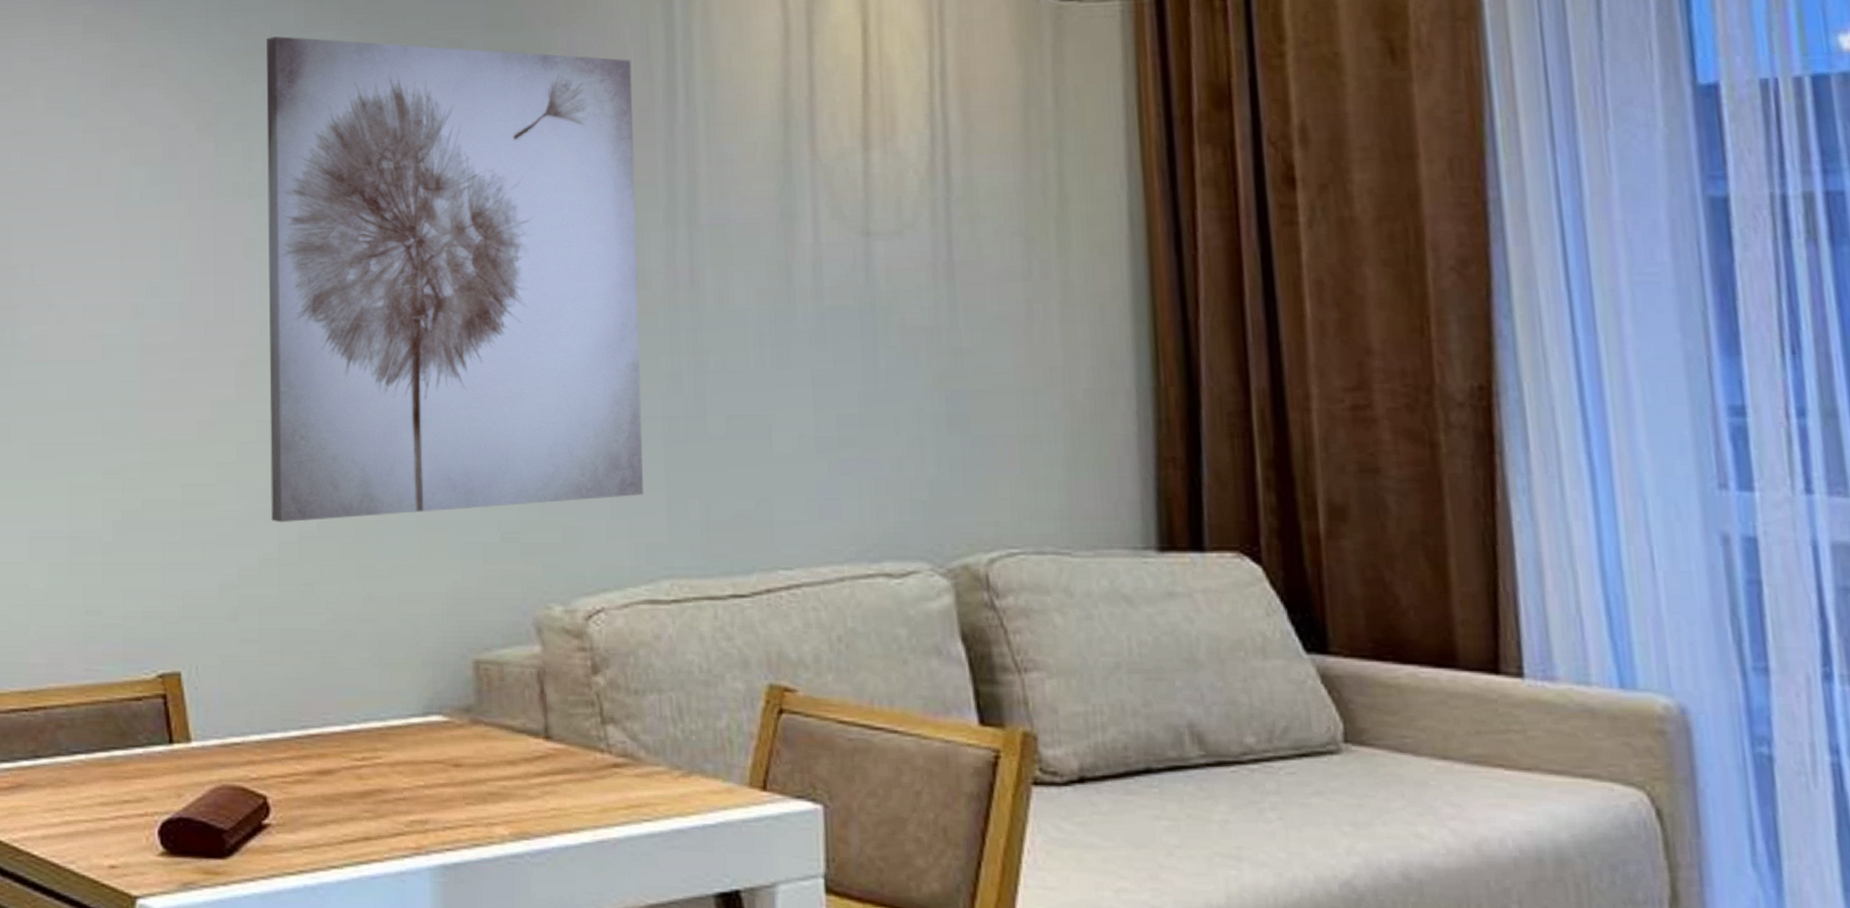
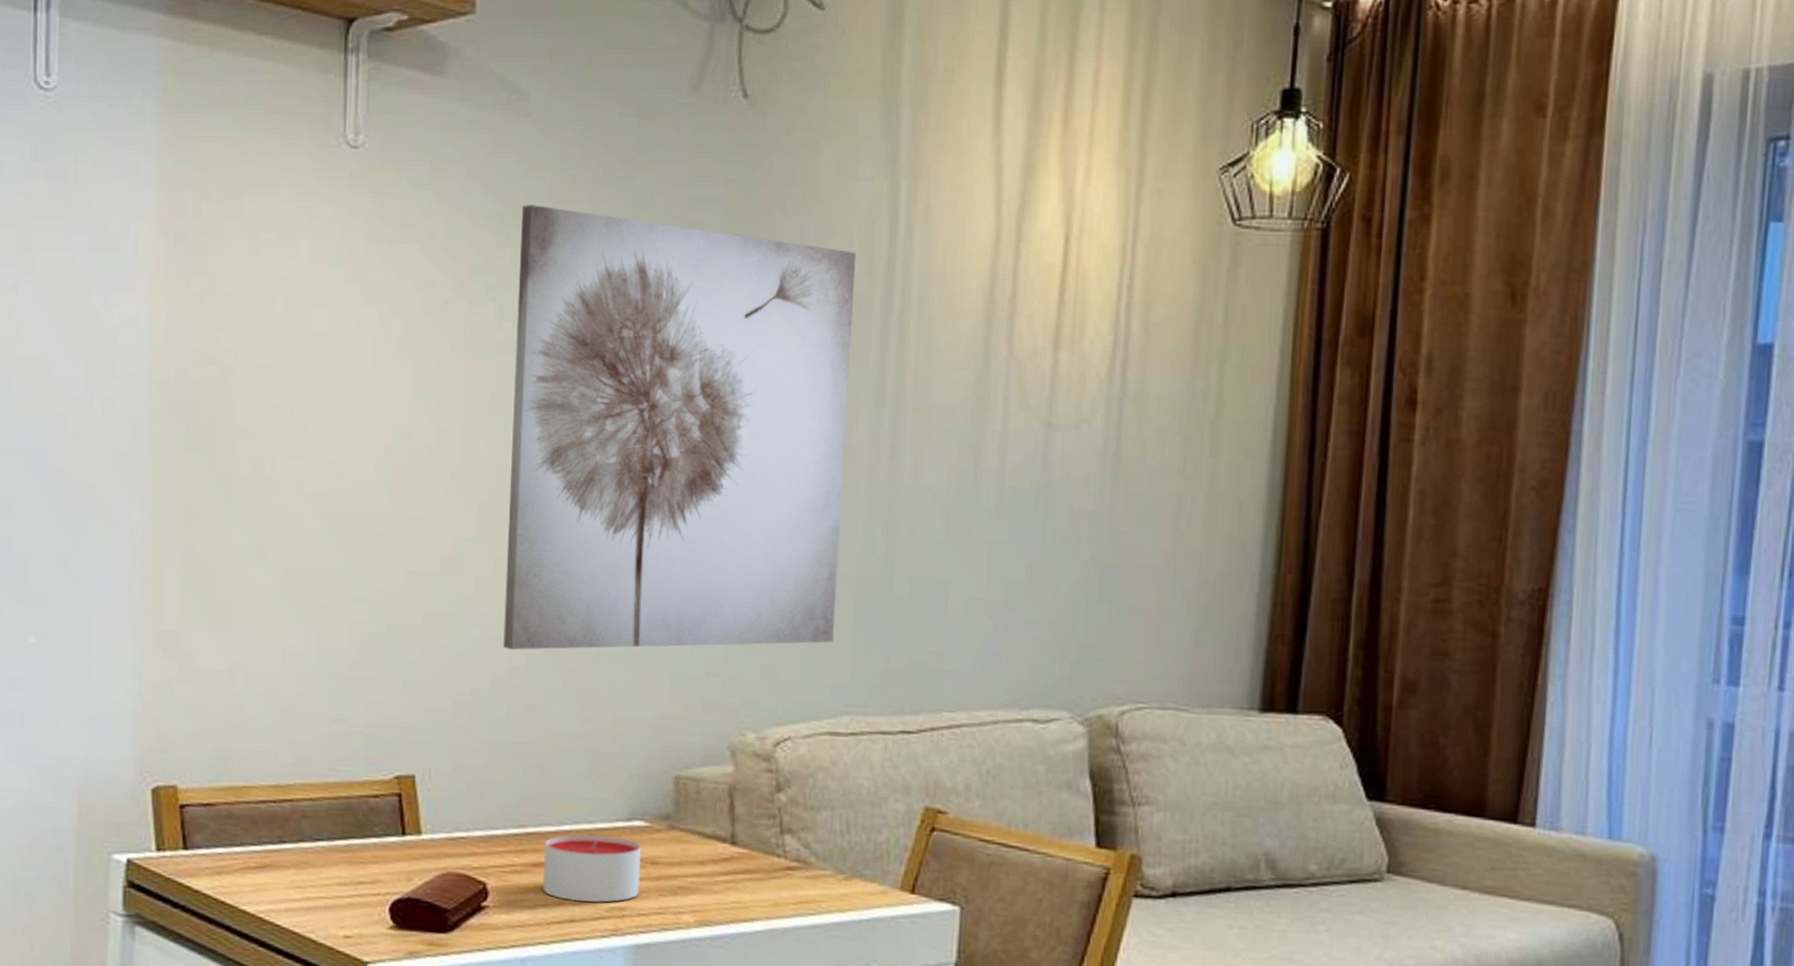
candle: none [331,733,443,816] -> present [543,834,642,903]

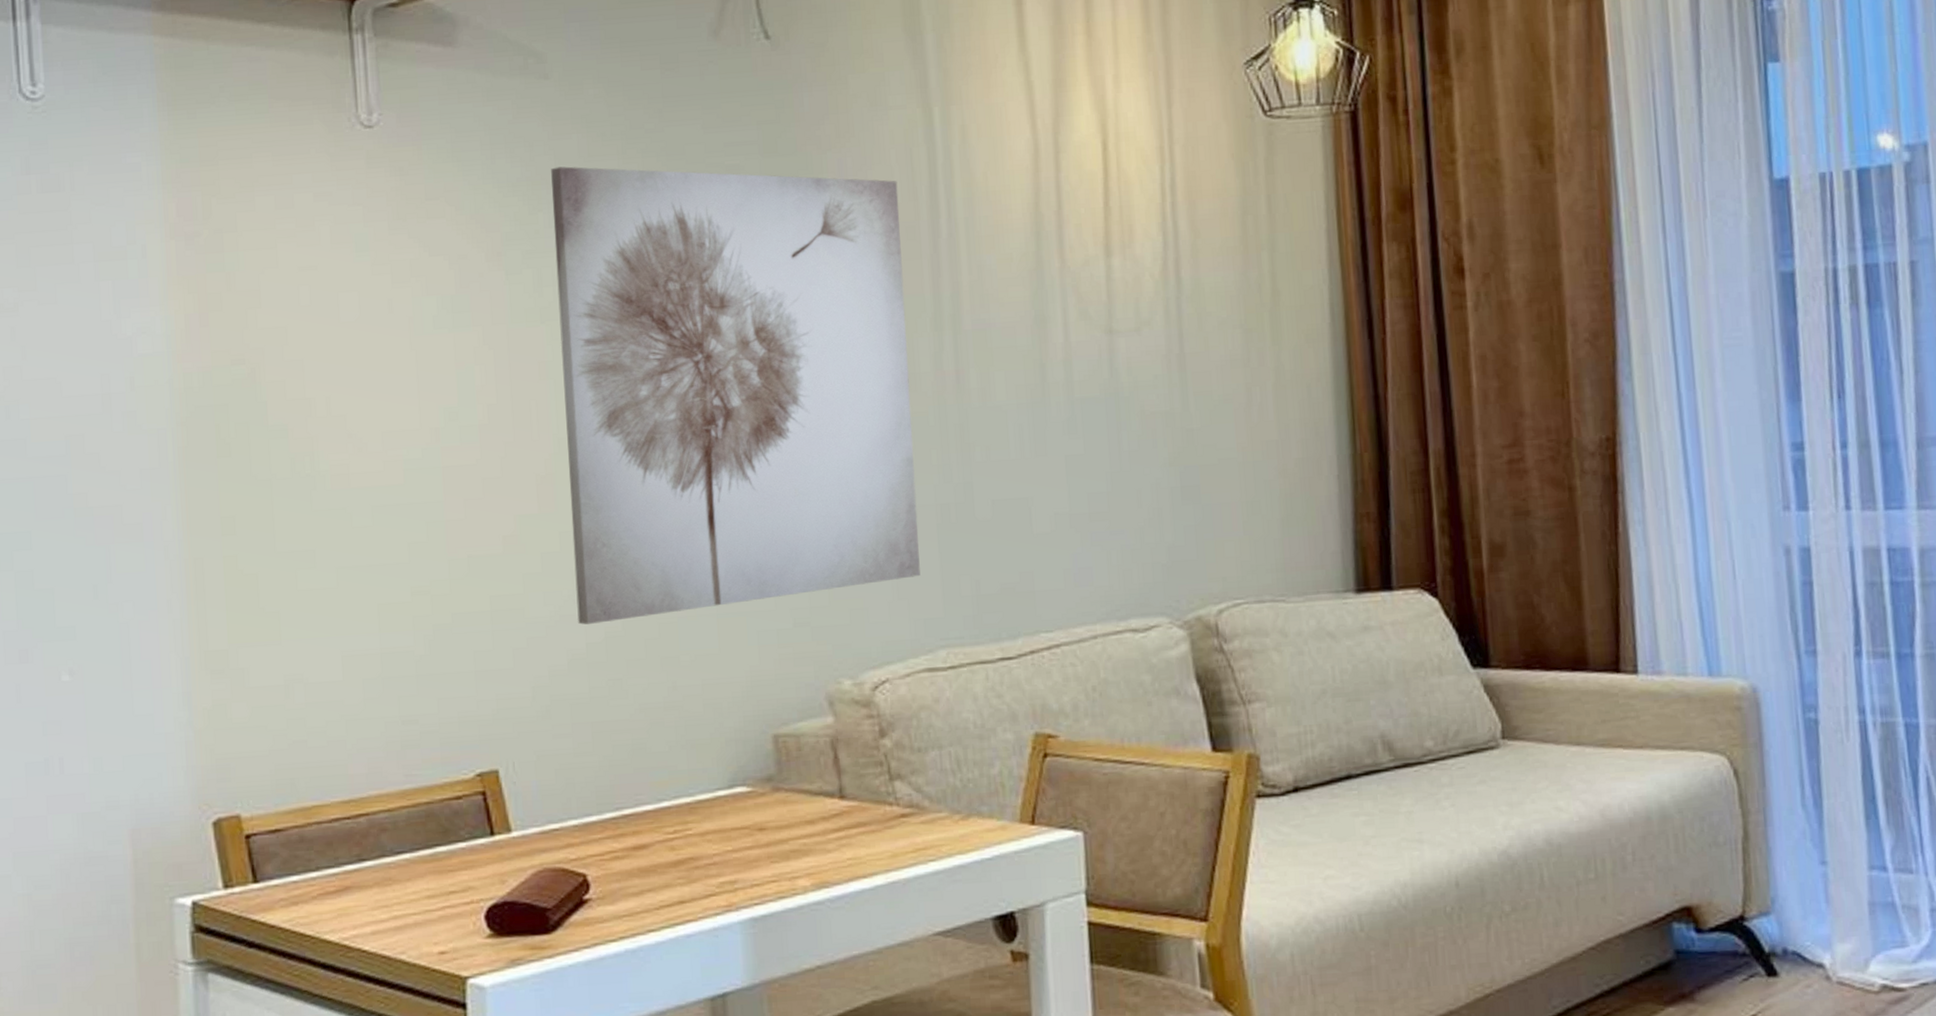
candle: present [543,834,642,903] -> none [644,807,750,881]

